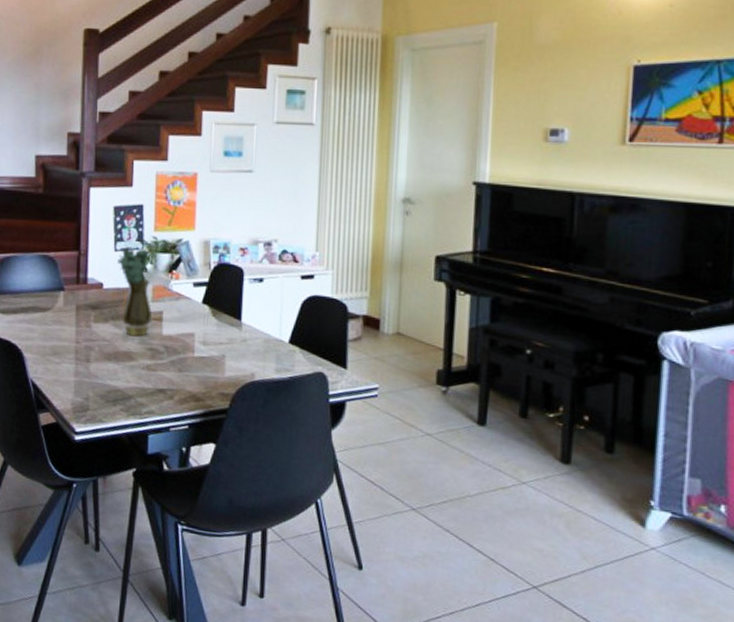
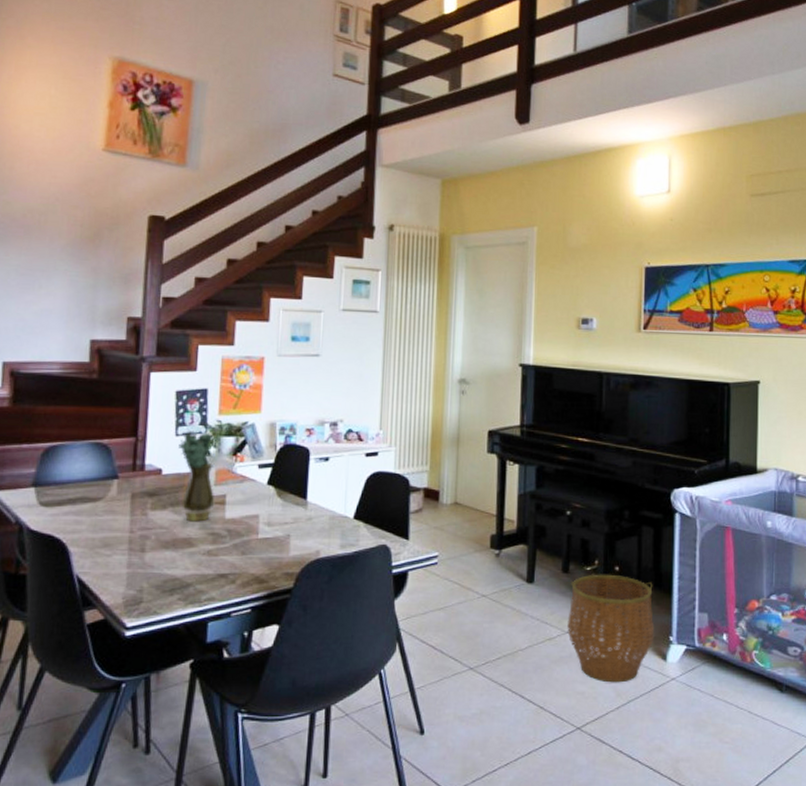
basket: none [524,422,632,545] -> present [567,574,655,683]

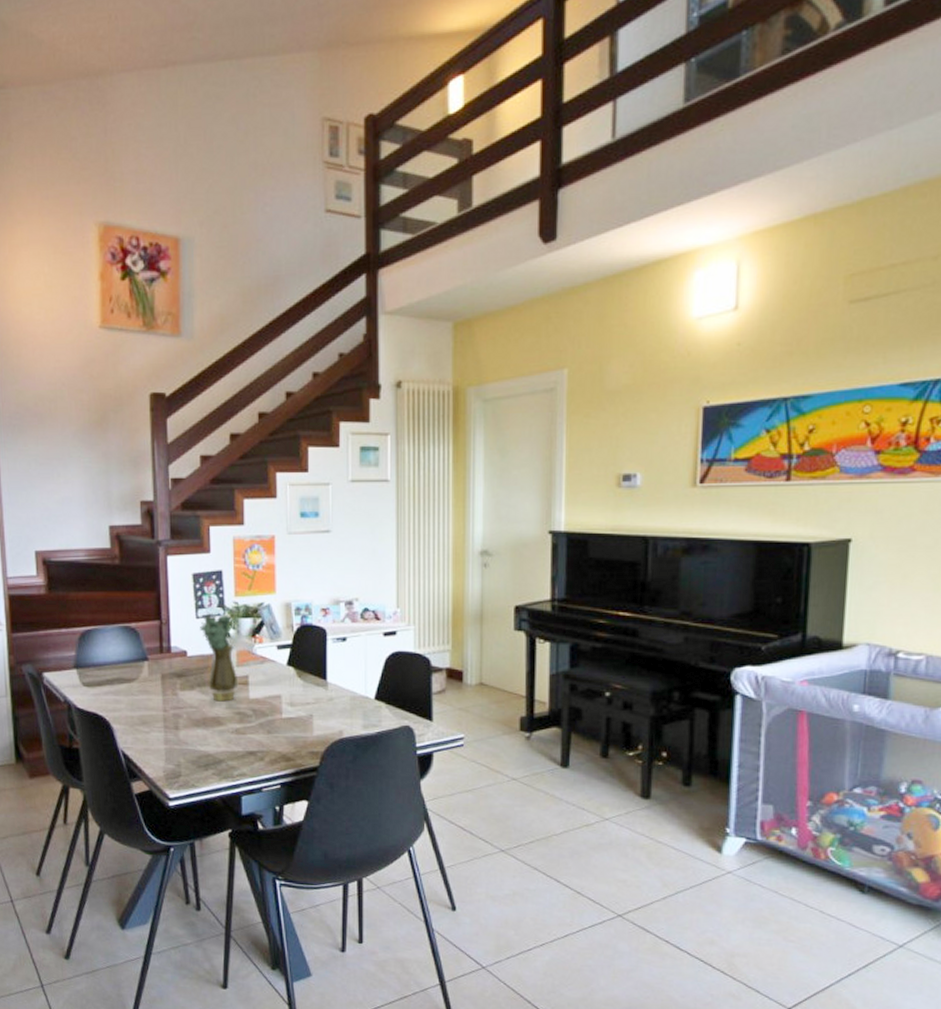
basket: present [567,574,655,683] -> none [607,760,708,873]

